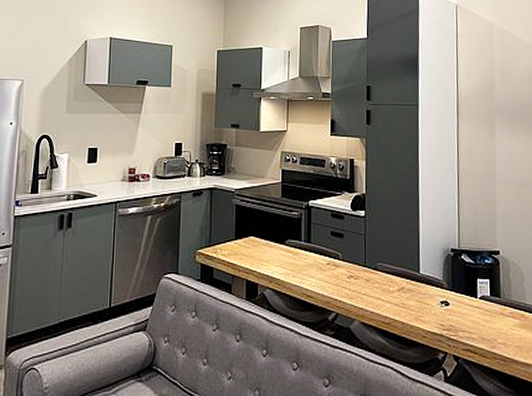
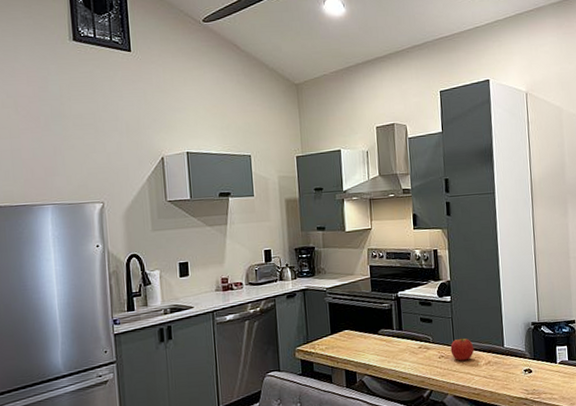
apple: none [361,258,387,284] -> present [450,338,474,361]

